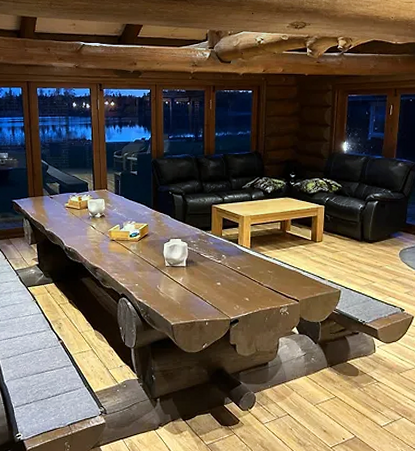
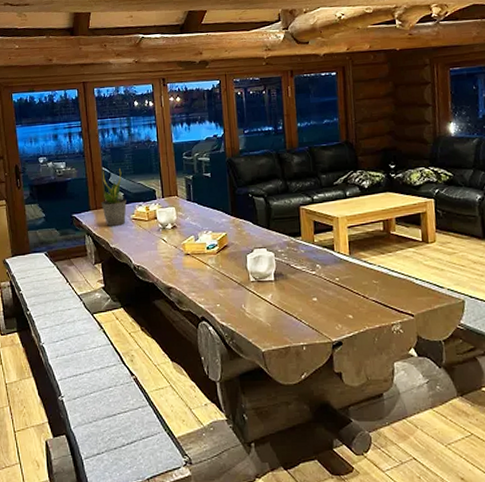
potted plant: none [38,161,62,212] -> present [100,167,127,226]

